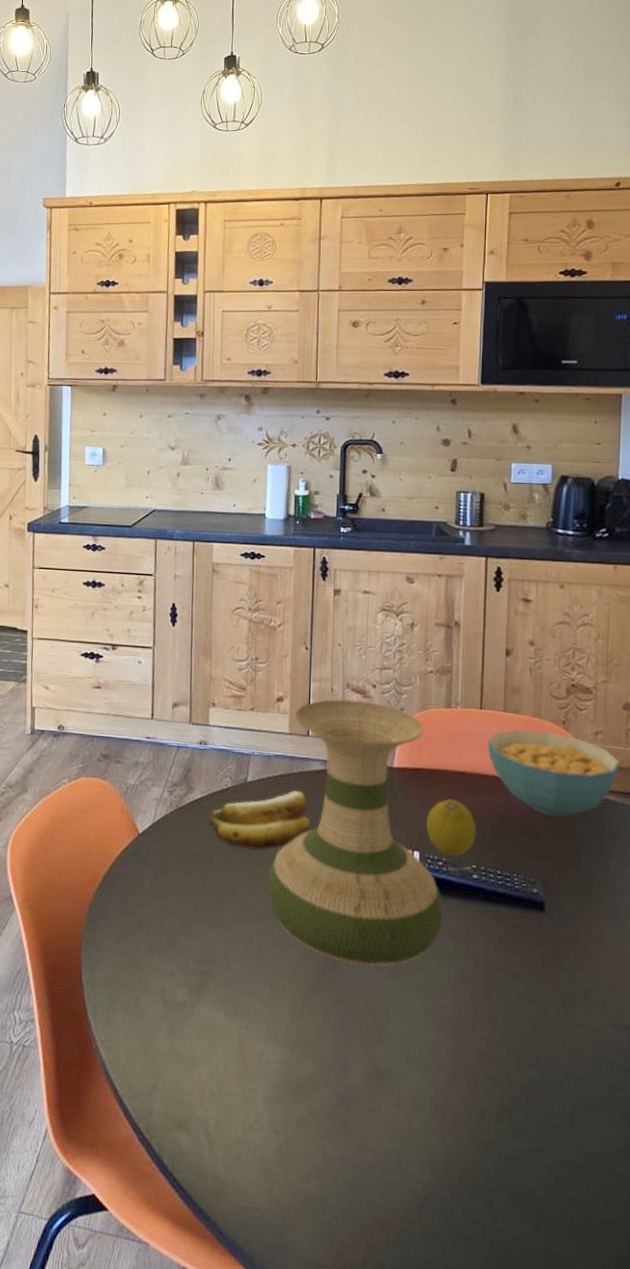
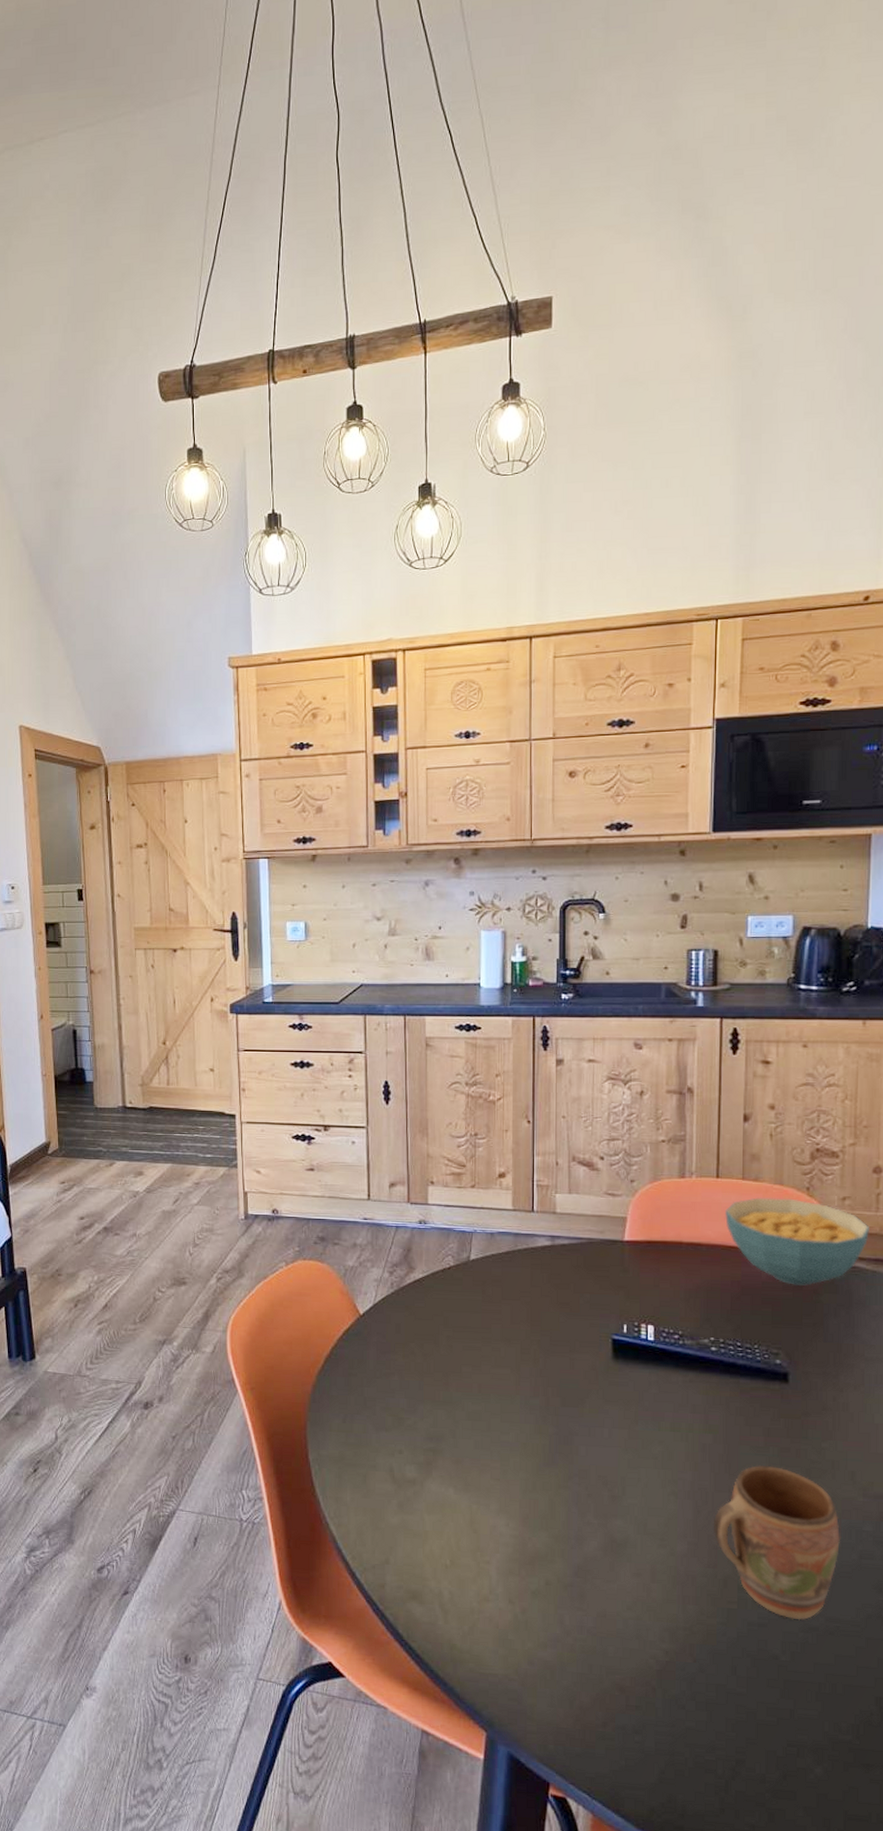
banana: present [208,790,312,851] -> none [431,1267,539,1329]
vase: present [268,699,443,967] -> none [496,1173,680,1441]
fruit: present [426,799,476,857] -> none [661,1271,714,1330]
mug: none [473,994,593,1153] -> present [714,1465,841,1620]

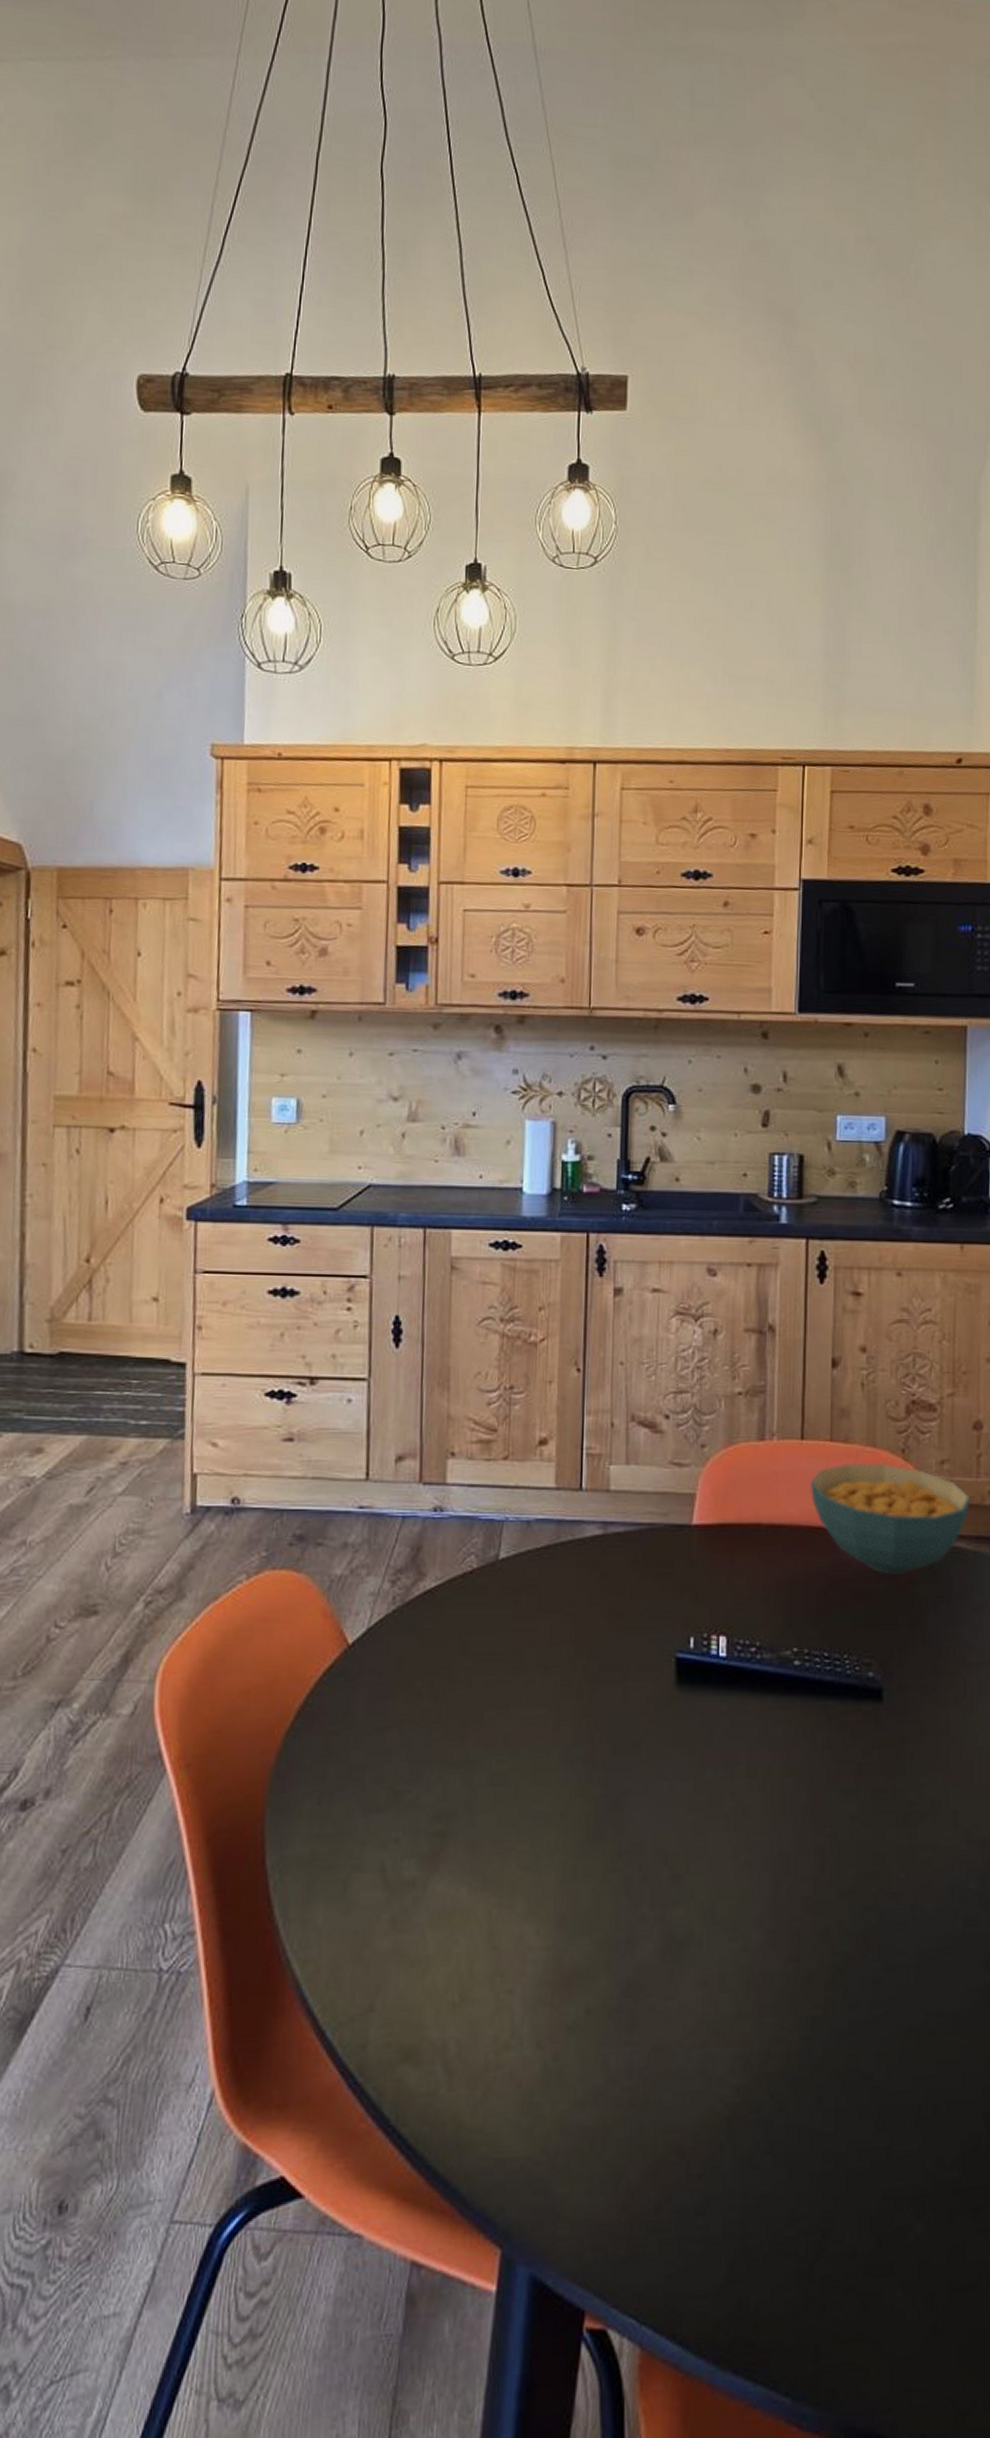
mug: present [714,1465,841,1620] -> none [796,1813,943,2021]

